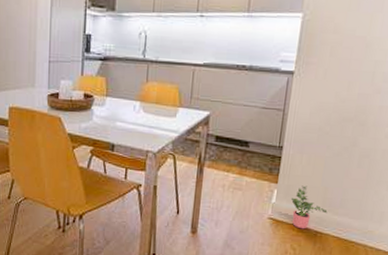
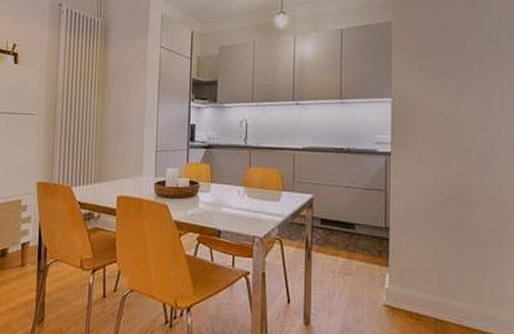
potted plant: present [291,185,328,229] -> none [405,268,445,317]

